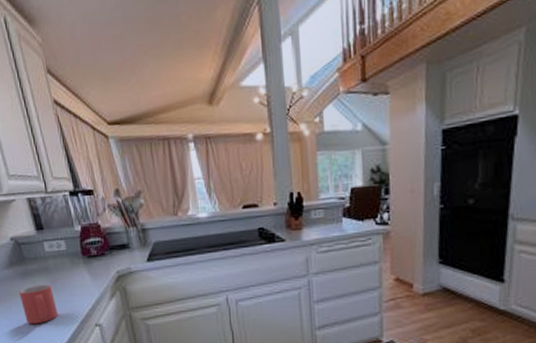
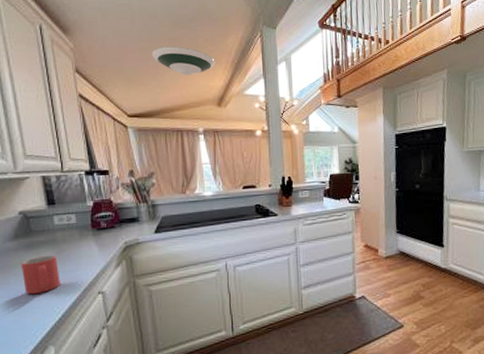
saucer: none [127,28,203,67] -> present [151,46,215,76]

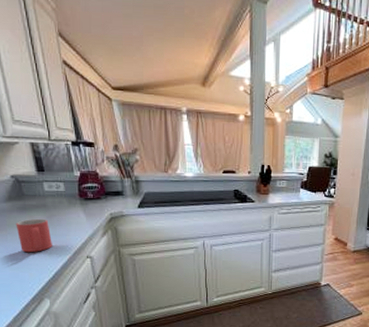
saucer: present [151,46,215,76] -> none [135,14,201,50]

